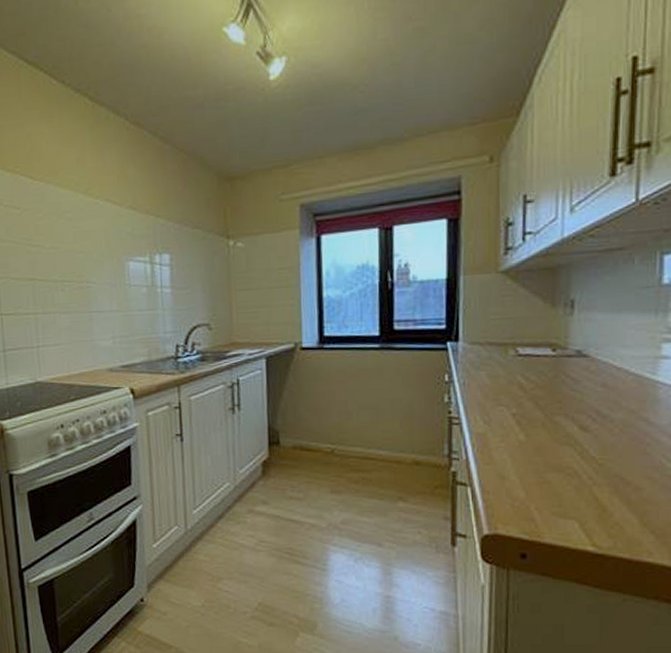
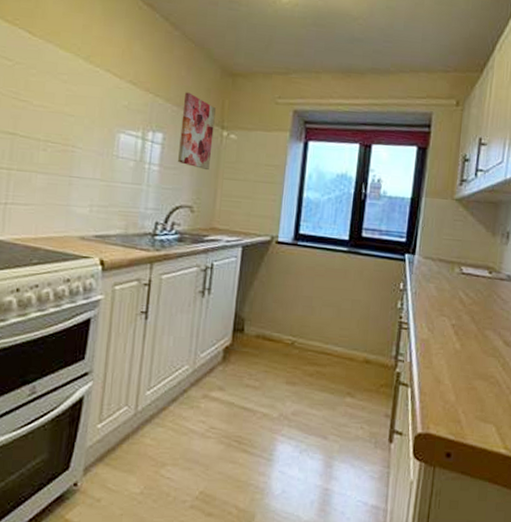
wall art: none [185,206,221,285] -> present [178,92,216,171]

